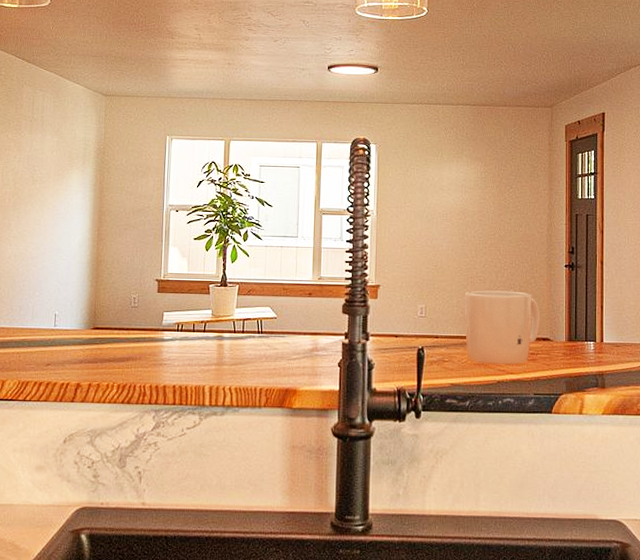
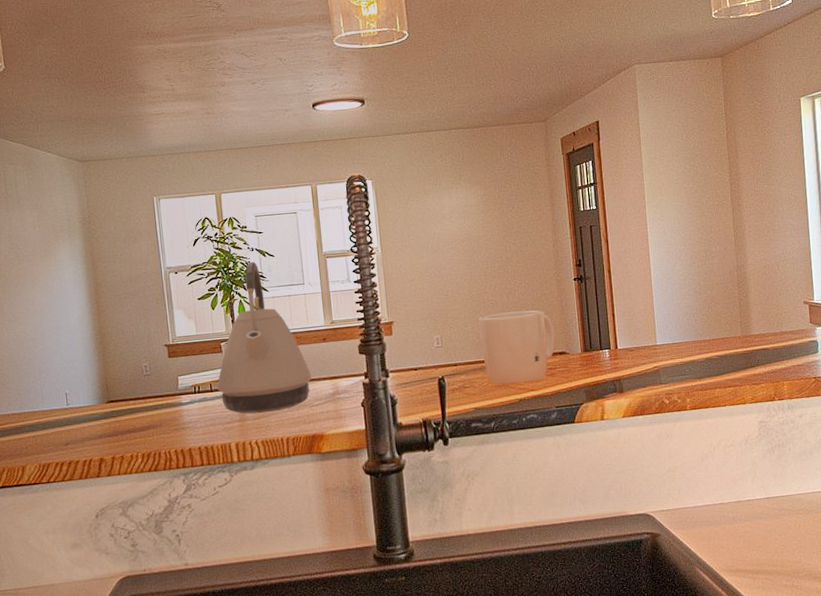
kettle: none [199,209,293,360] -> present [217,261,311,414]

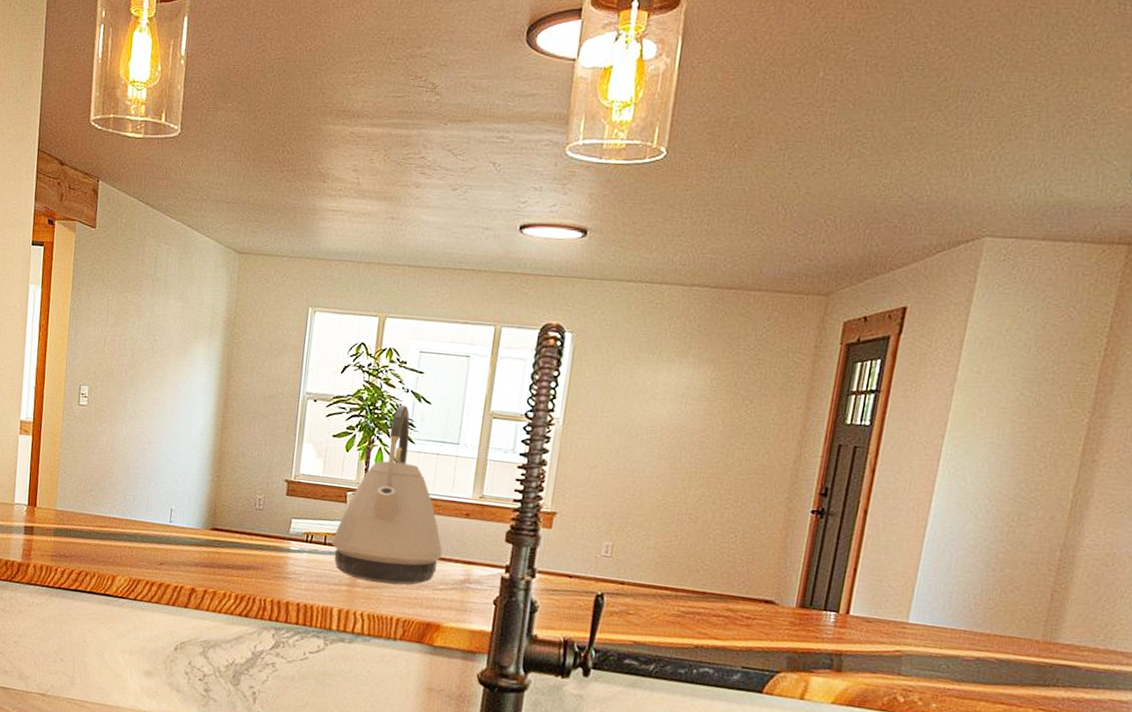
mug: present [478,310,556,385] -> none [659,531,767,629]

